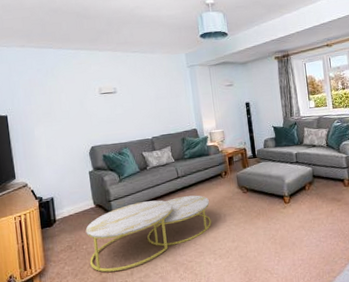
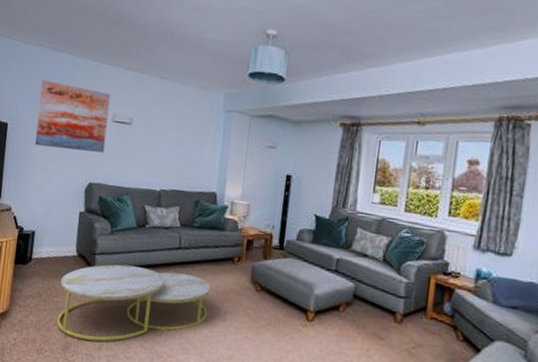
wall art: none [30,72,99,128] -> present [35,79,111,153]

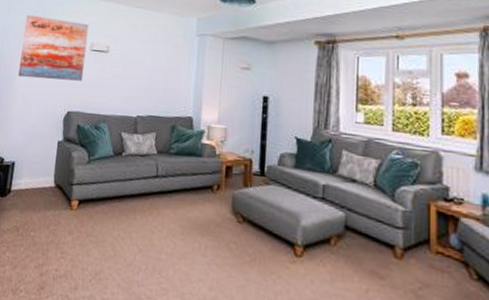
coffee table: present [57,264,210,341] -> none [33,195,189,280]

